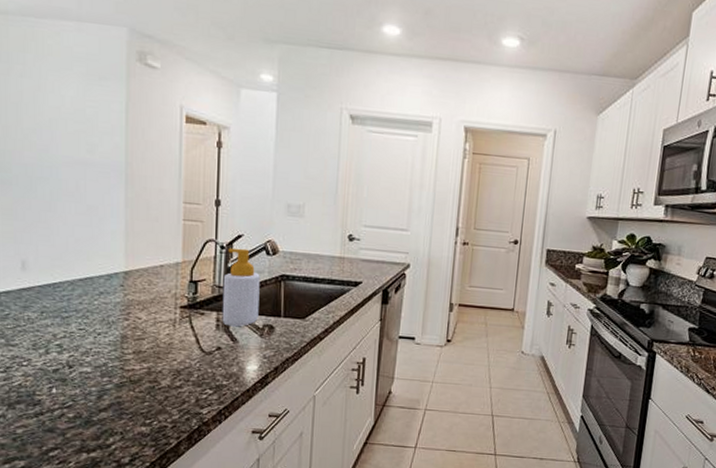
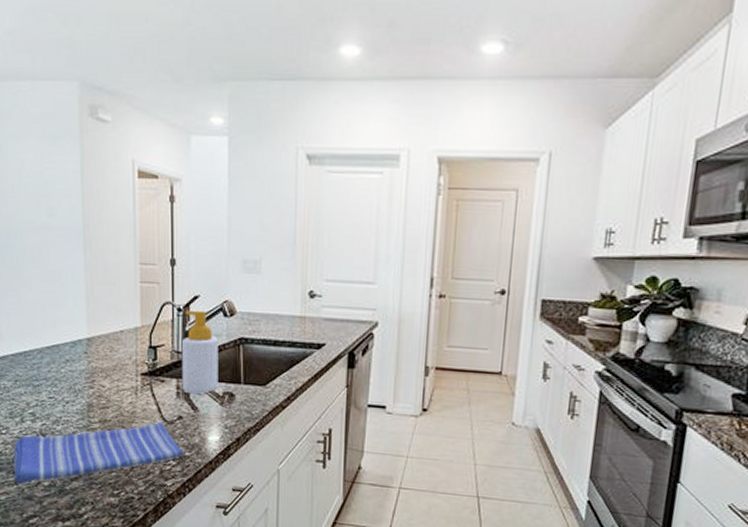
dish towel: none [34,352,221,417] -> present [14,421,184,484]

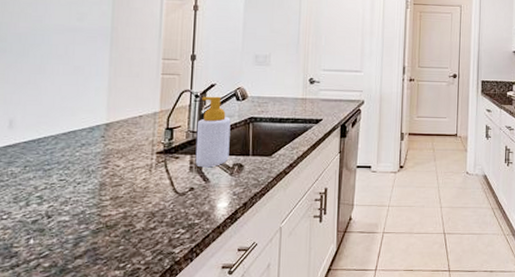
dish towel: present [14,421,184,484] -> none [10,194,193,268]

